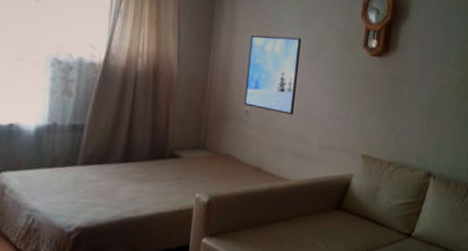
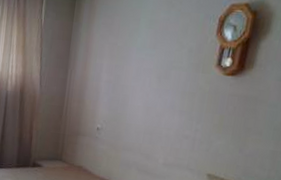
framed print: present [243,35,302,115] -> none [95,56,153,133]

